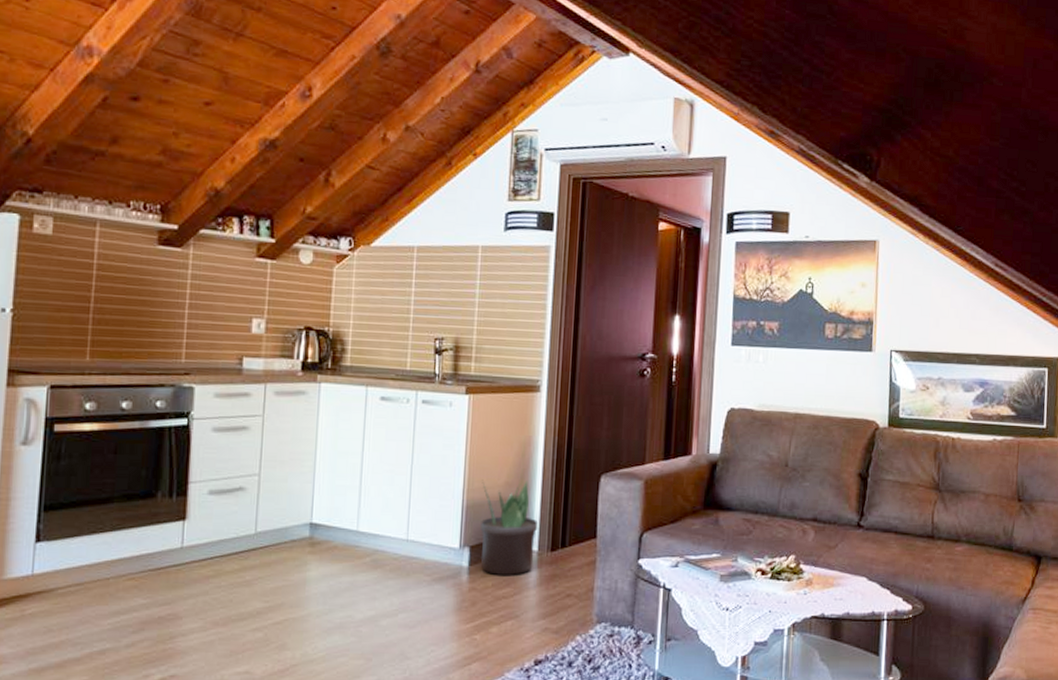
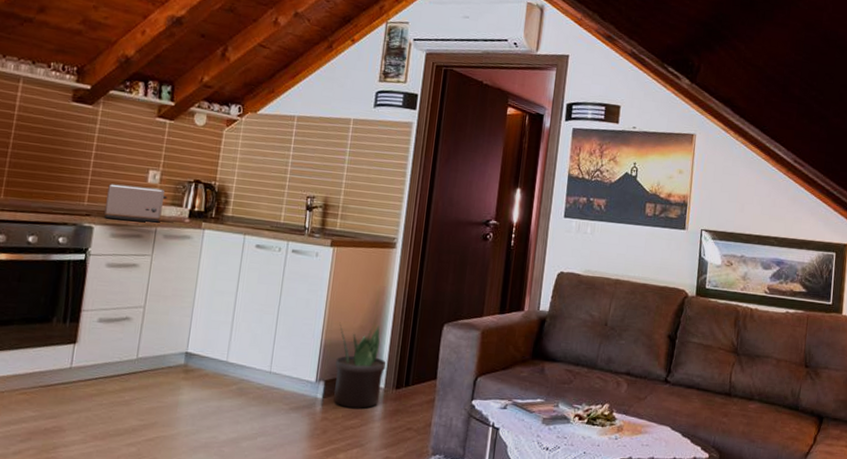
toaster: none [204,335,276,379] -> present [103,182,168,224]

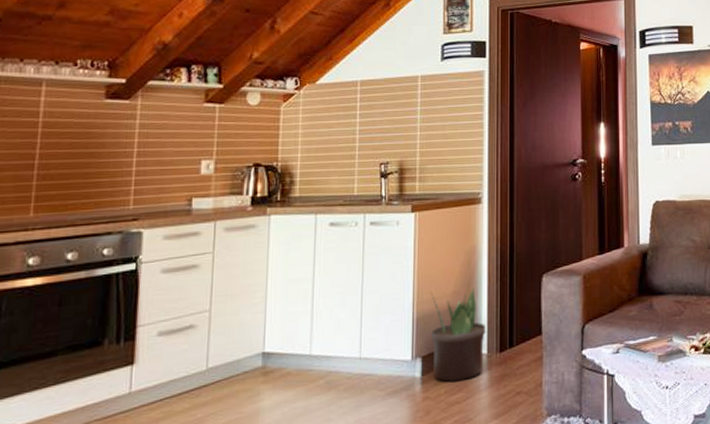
toaster: present [103,182,168,224] -> none [153,178,225,221]

